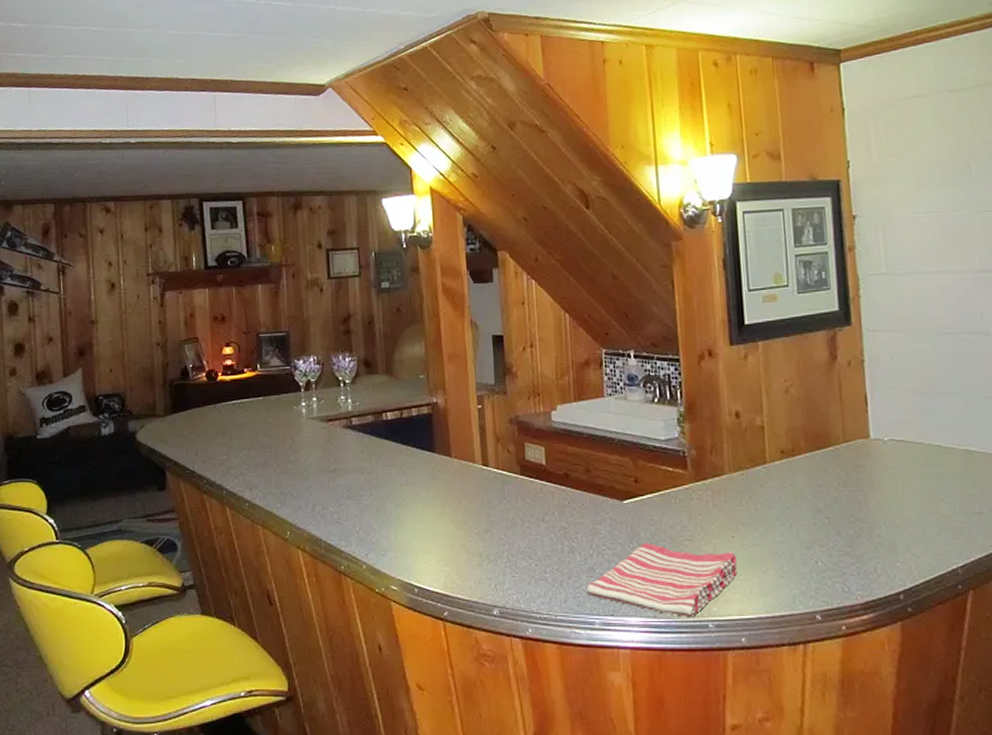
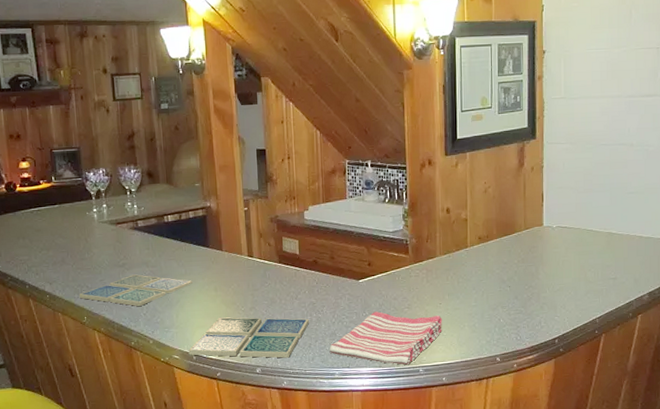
drink coaster: none [281,482,415,523] -> present [79,274,192,307]
drink coaster: none [409,541,560,598] -> present [188,317,309,358]

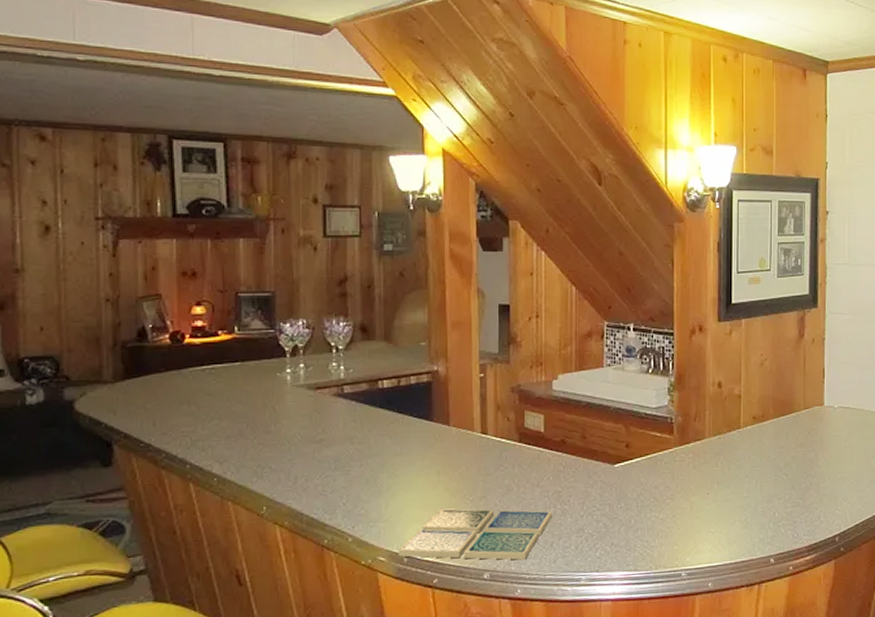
drink coaster: present [79,274,192,307] -> none [258,453,409,495]
dish towel: present [329,311,442,366] -> none [575,503,709,569]

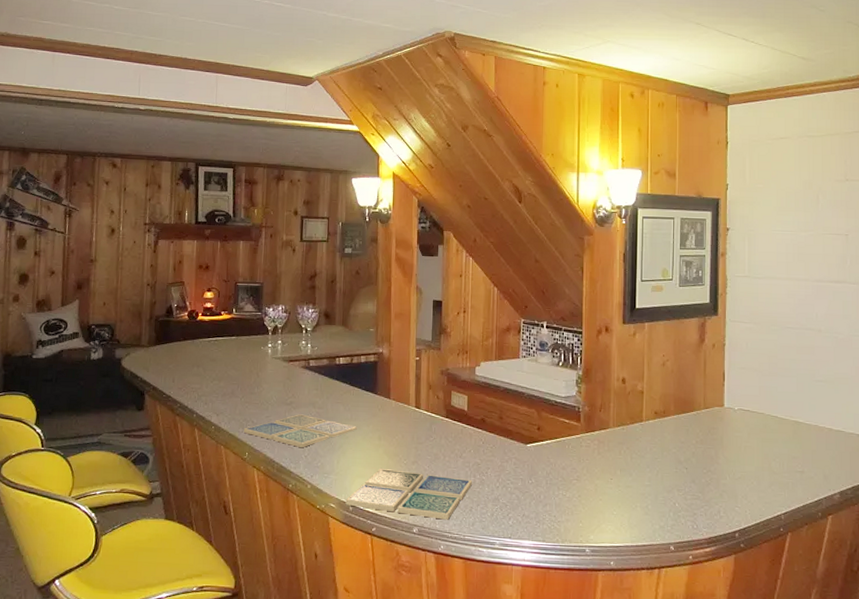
drink coaster: none [258,453,409,495] -> present [243,414,357,448]

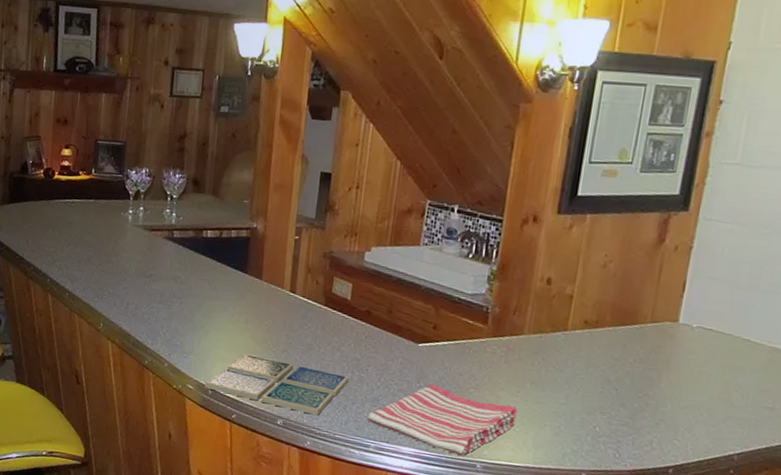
drink coaster: present [243,414,357,448] -> none [98,288,222,325]
dish towel: none [491,480,613,543] -> present [367,384,517,457]

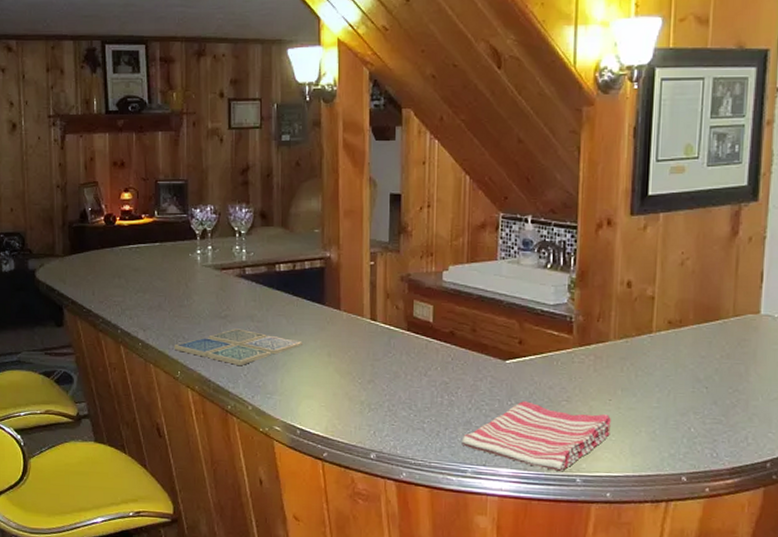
drink coaster: none [98,288,222,325] -> present [173,328,302,366]
drink coaster: present [204,354,349,416] -> none [292,388,439,445]

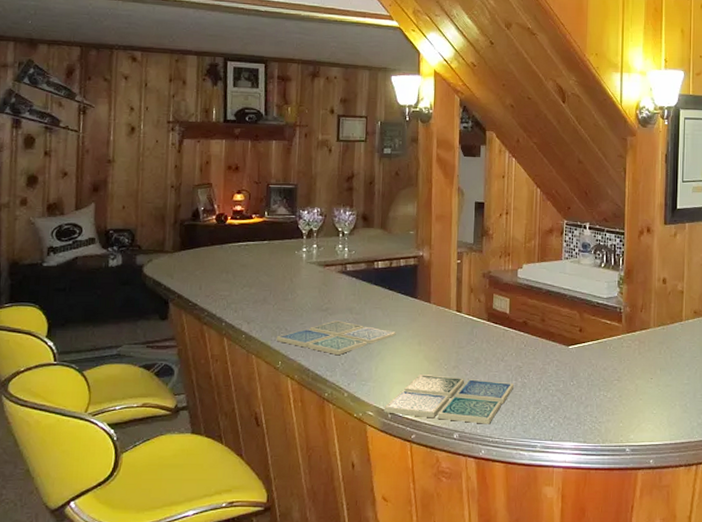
drink coaster: none [292,388,439,445] -> present [384,374,514,424]
dish towel: present [461,401,611,472] -> none [532,381,652,443]

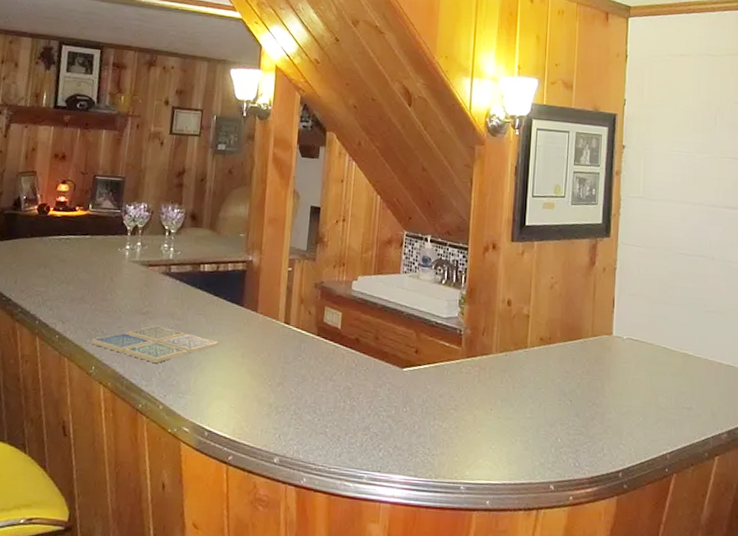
drink coaster: present [384,374,514,424] -> none [200,390,342,450]

